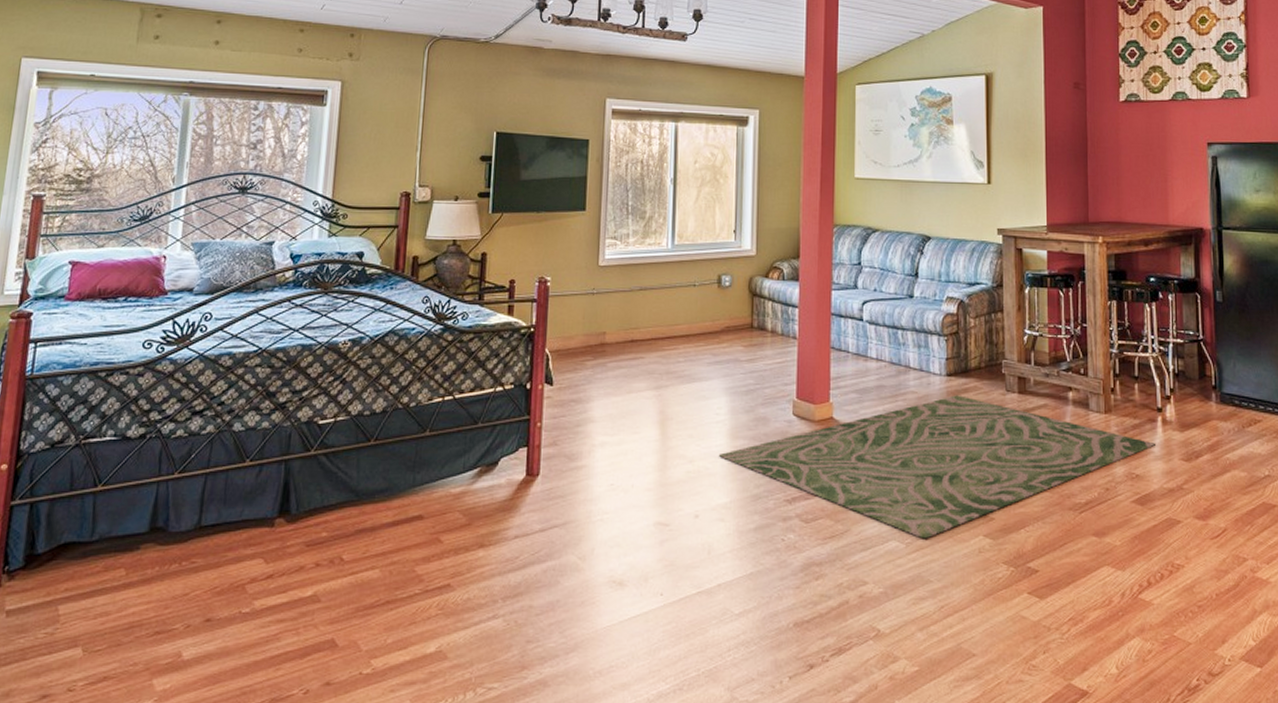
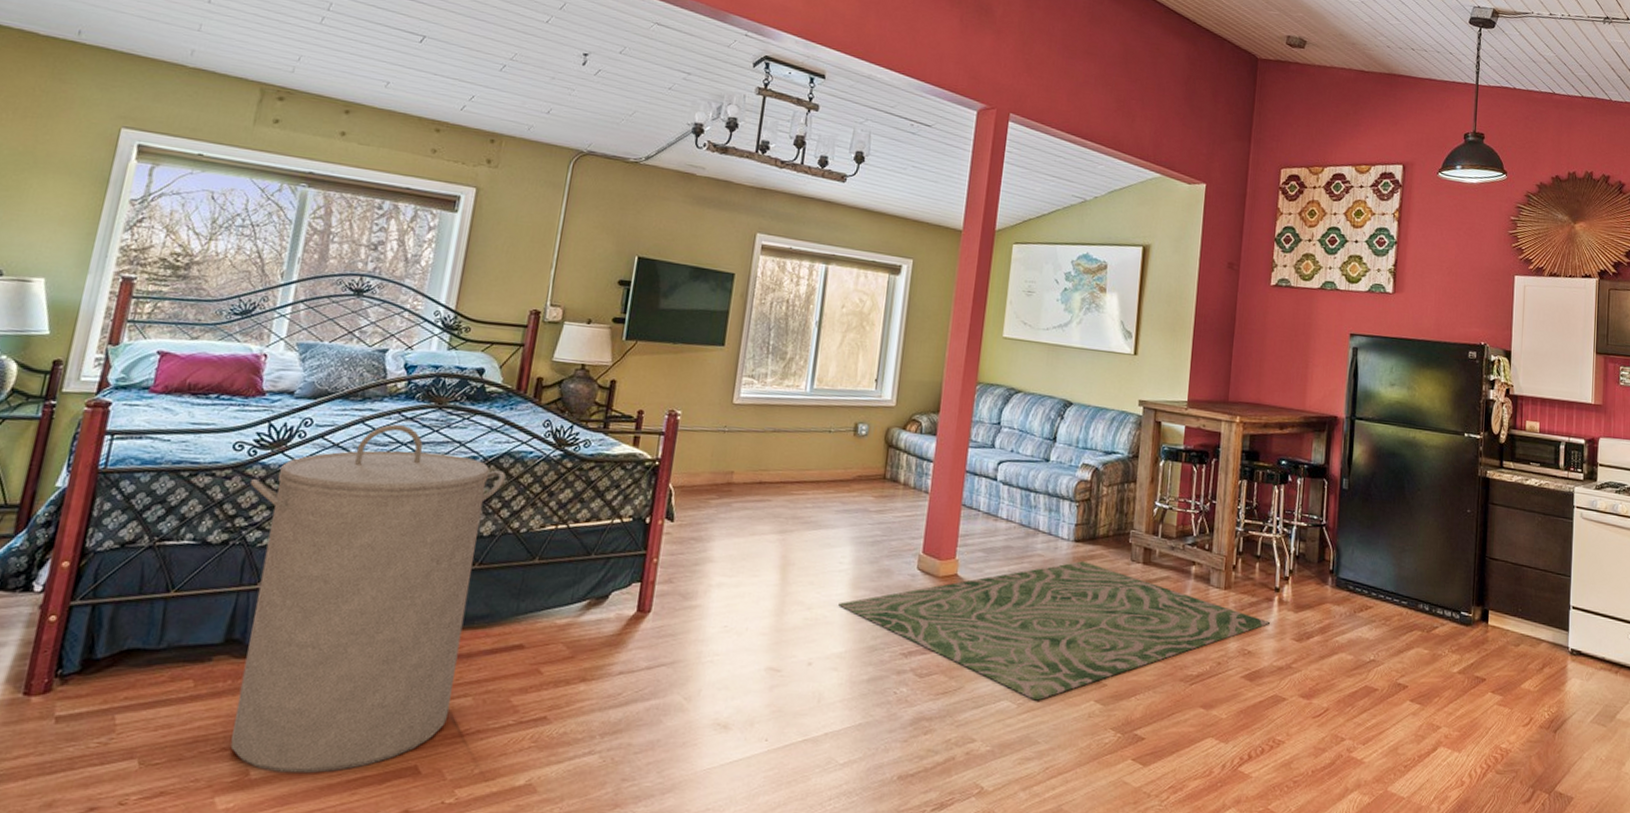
laundry hamper: none [161,313,392,652] -> present [230,424,506,774]

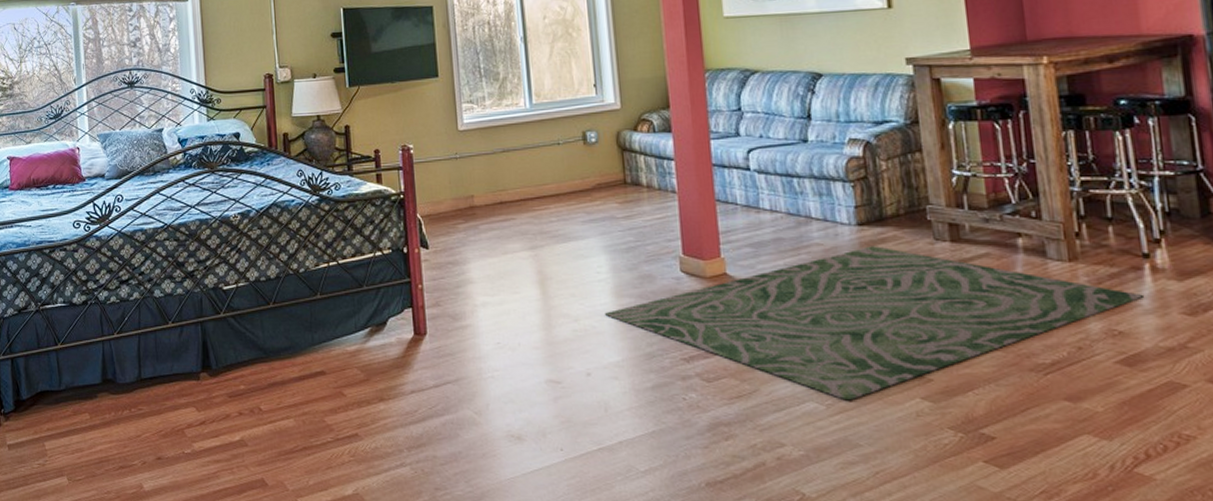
laundry hamper: present [230,424,506,774] -> none [91,191,278,486]

